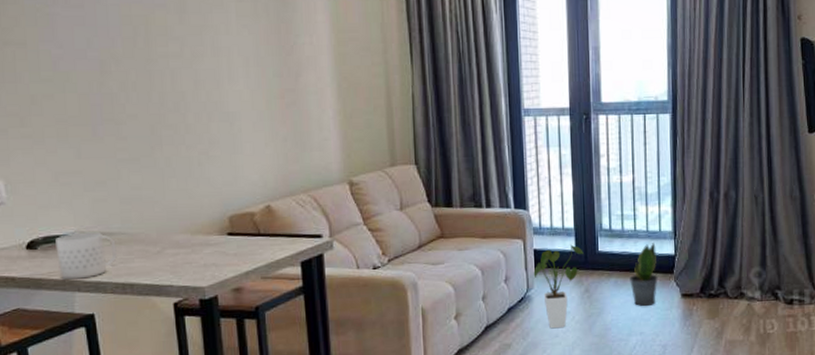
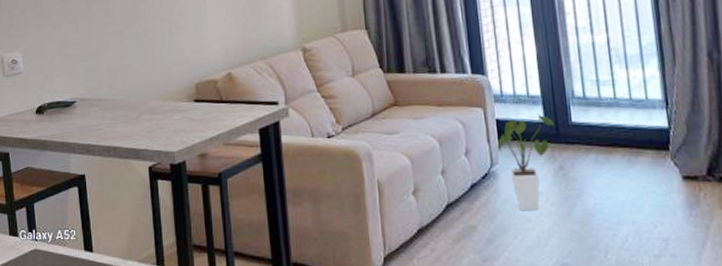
mug: present [55,232,117,280] -> none [57,98,104,142]
potted plant: present [630,241,658,306] -> none [613,111,650,189]

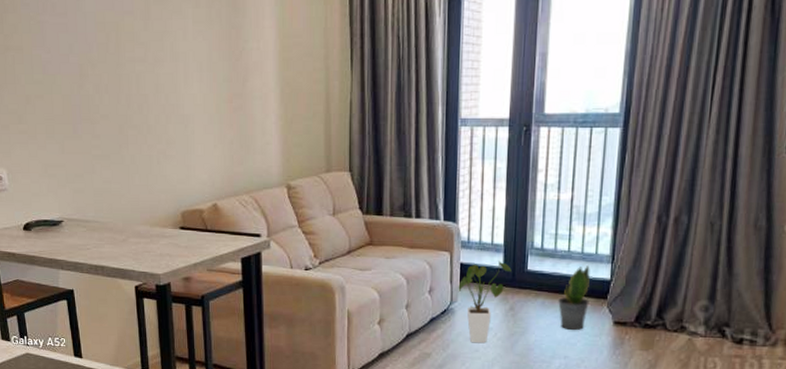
potted plant: none [613,111,650,189] -> present [558,264,591,330]

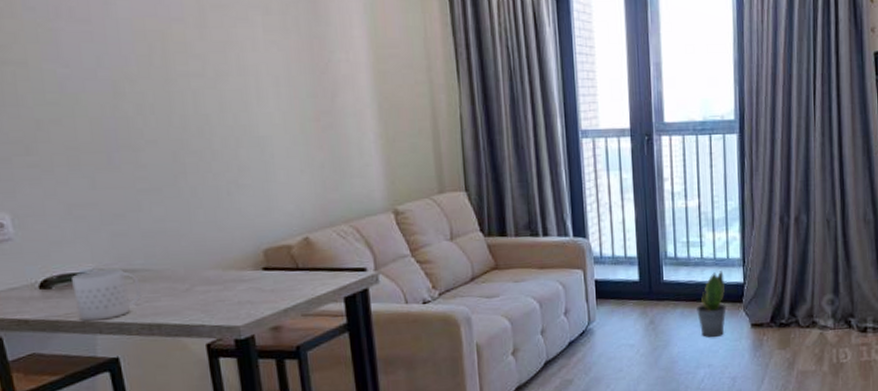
mug: none [45,218,91,259] -> present [71,268,141,321]
house plant: present [458,261,512,344] -> none [595,274,648,363]

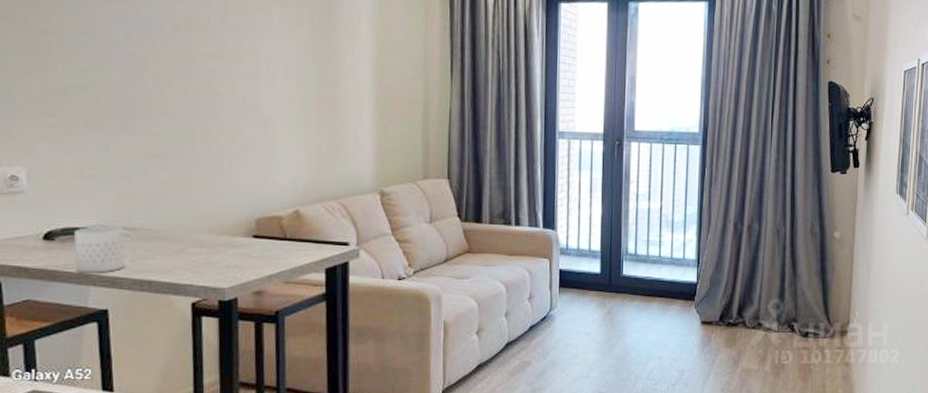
potted plant: present [697,269,727,337] -> none [651,268,680,331]

